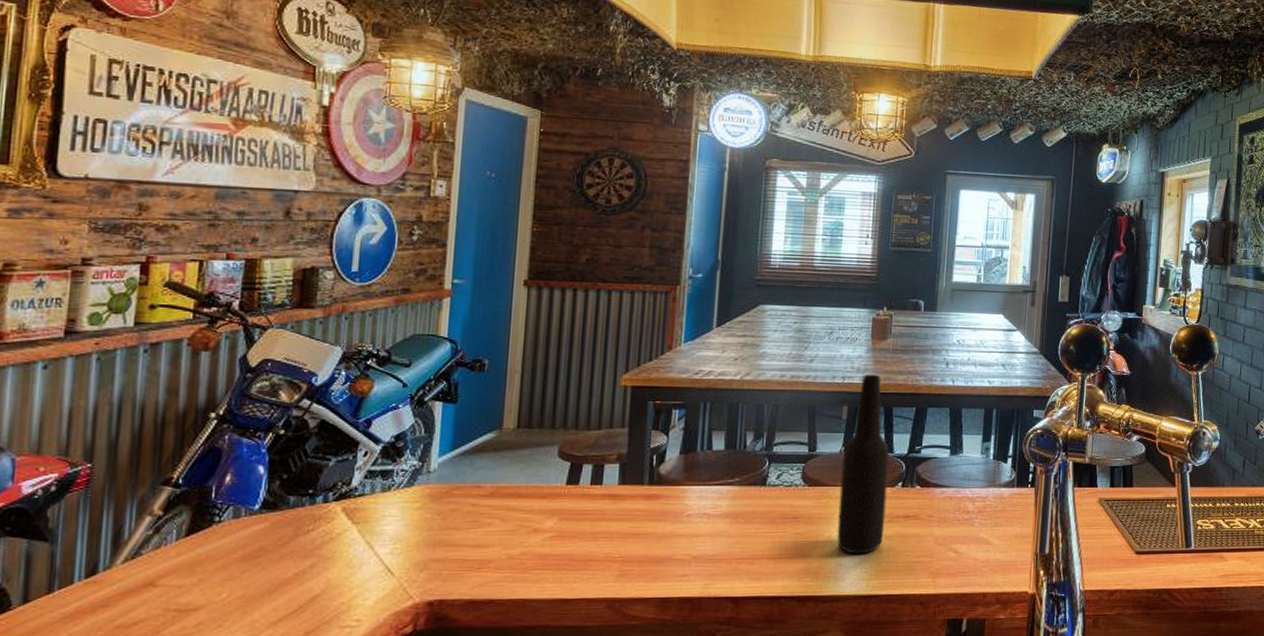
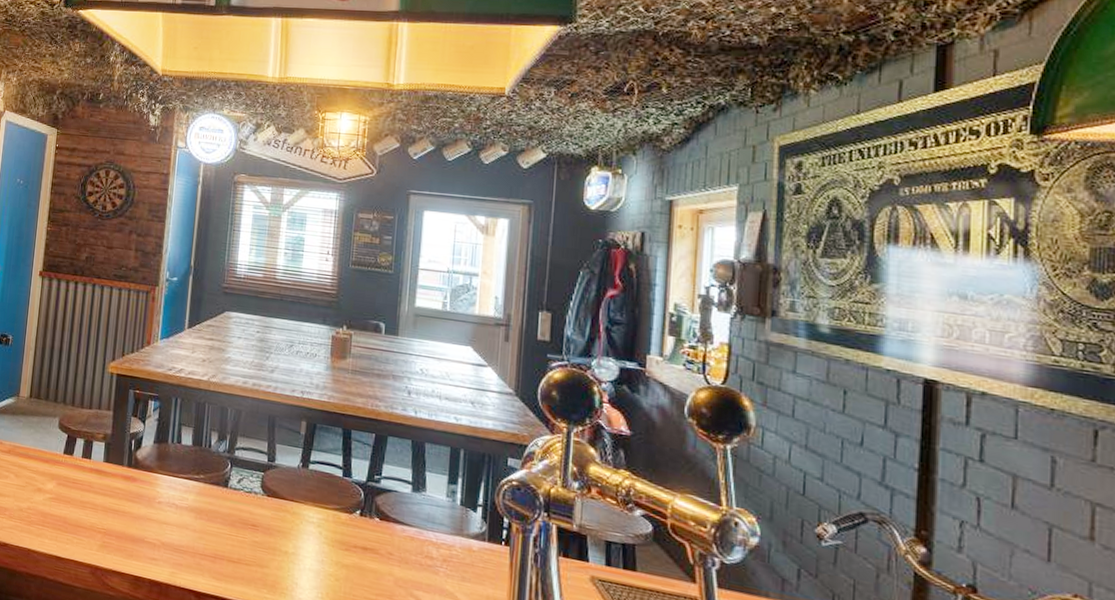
beer bottle: present [837,374,890,554] -> none [293,392,348,579]

